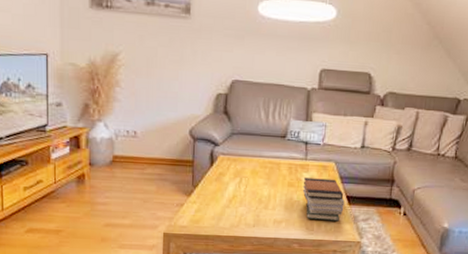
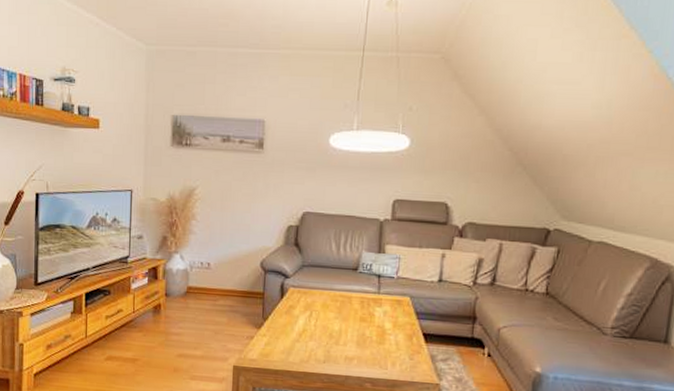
book stack: present [302,177,345,222] -> none [375,312,421,361]

